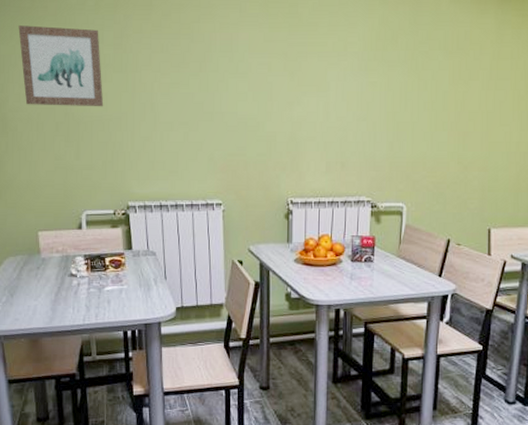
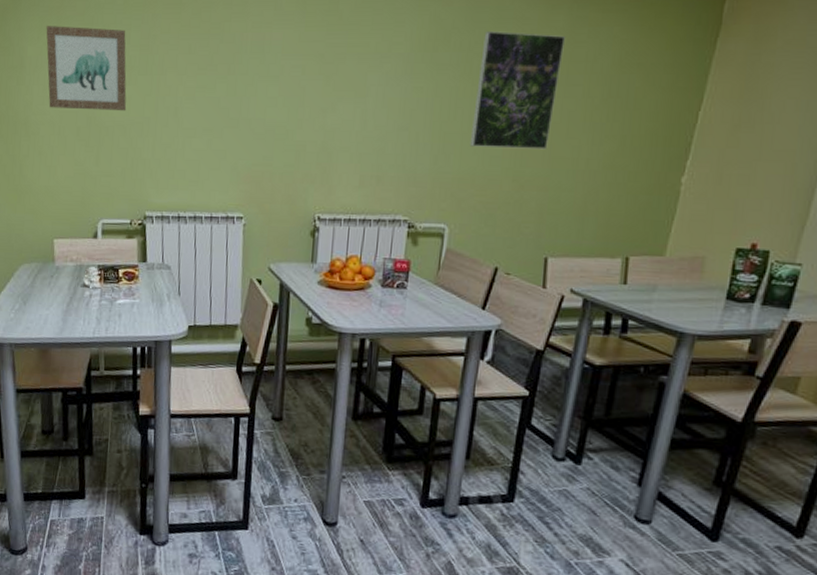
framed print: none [419,33,494,135] -> present [469,31,566,149]

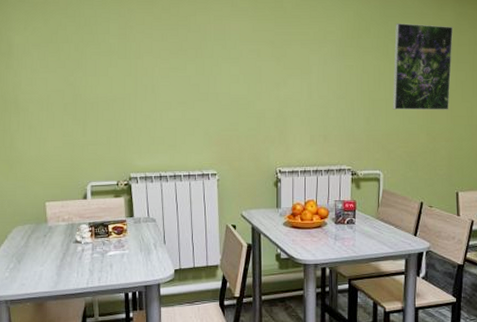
wall art: present [46,26,127,111] -> none [32,18,109,89]

